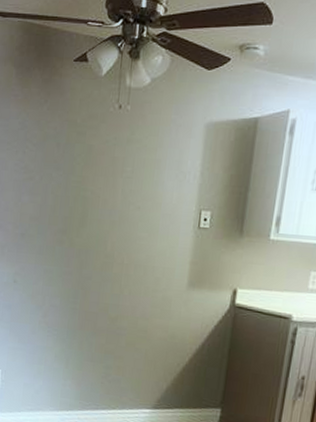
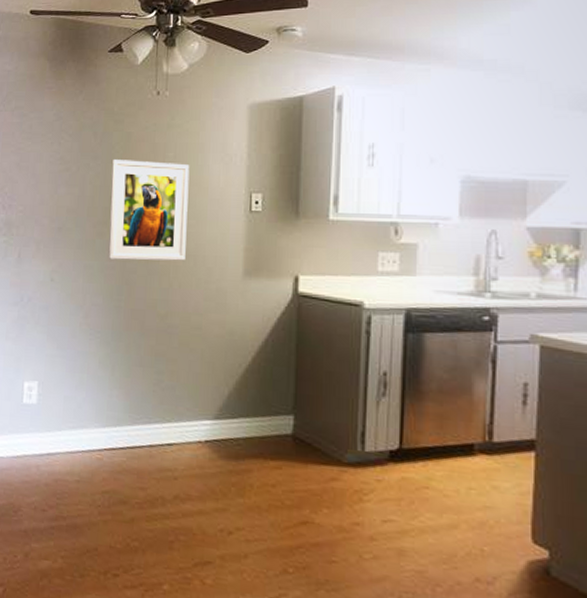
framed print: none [66,171,146,271] -> present [108,160,190,261]

